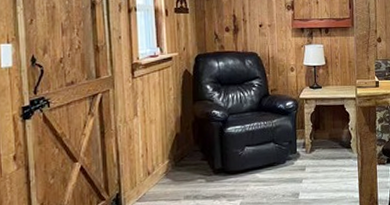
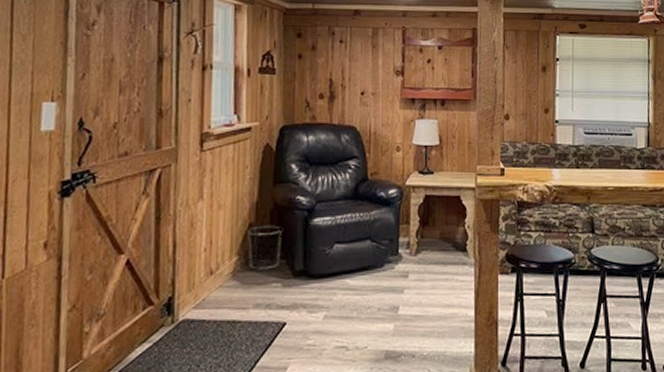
waste bin: none [174,134,204,170] -> present [247,225,283,270]

